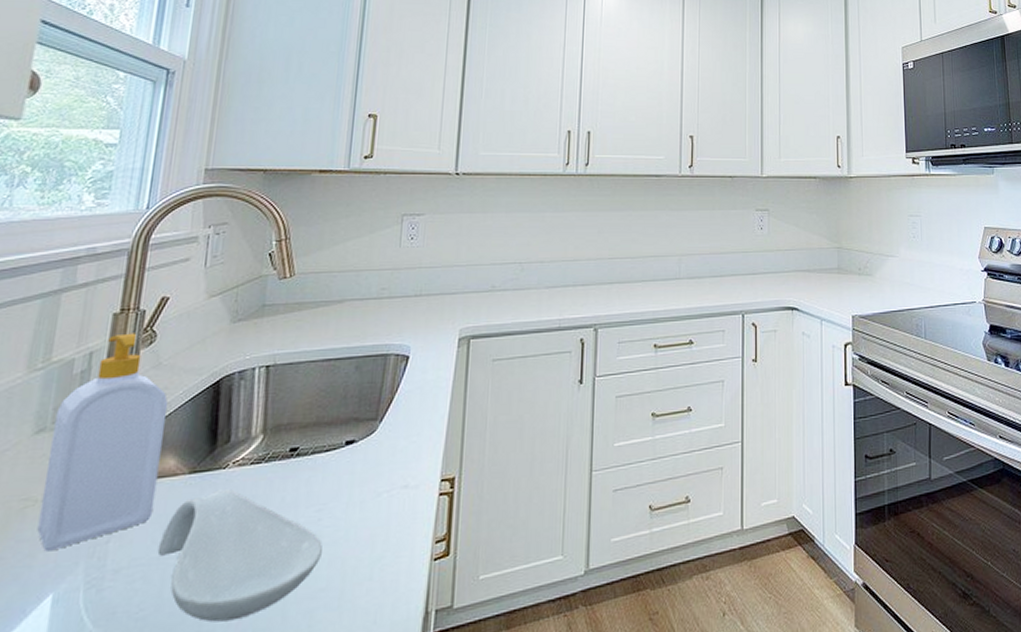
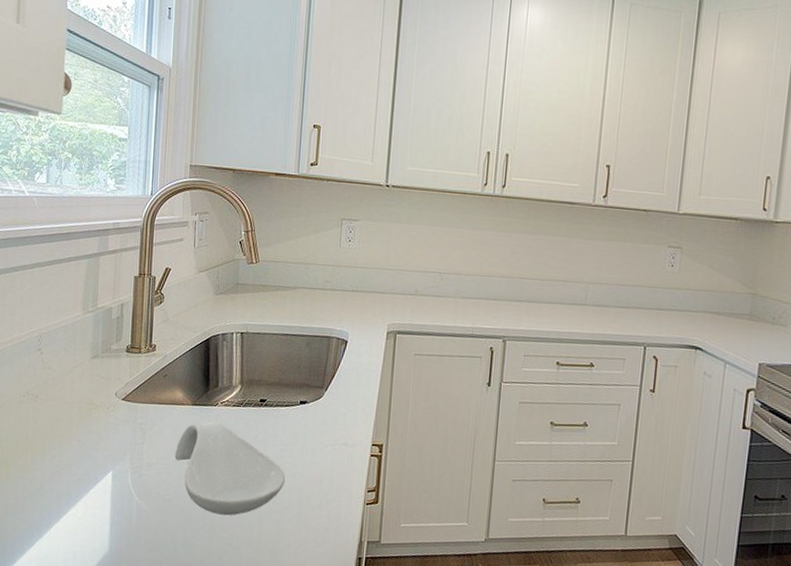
soap bottle: present [37,333,169,552] -> none [99,293,175,442]

